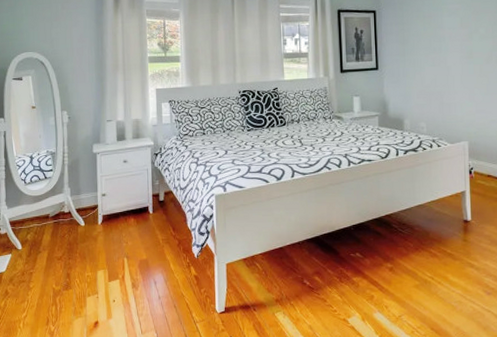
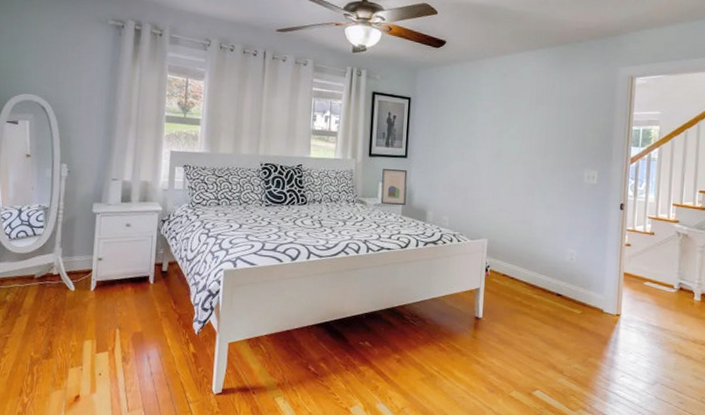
picture frame: none [355,82,382,118] -> present [380,169,408,206]

